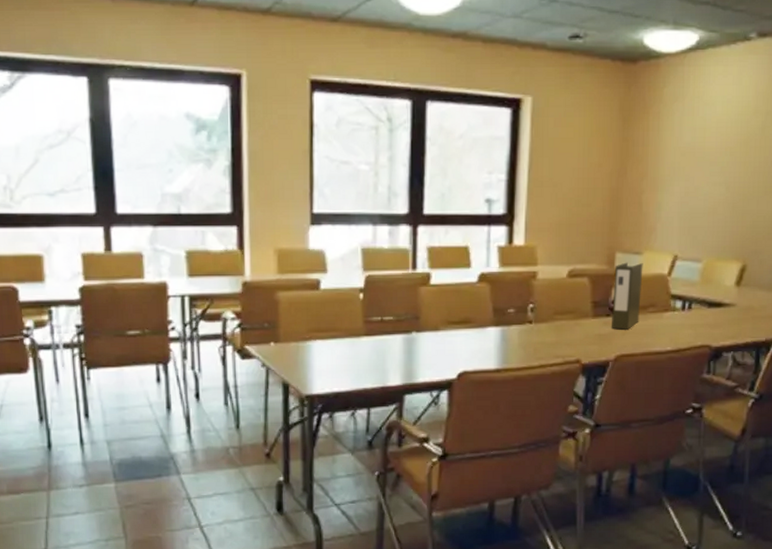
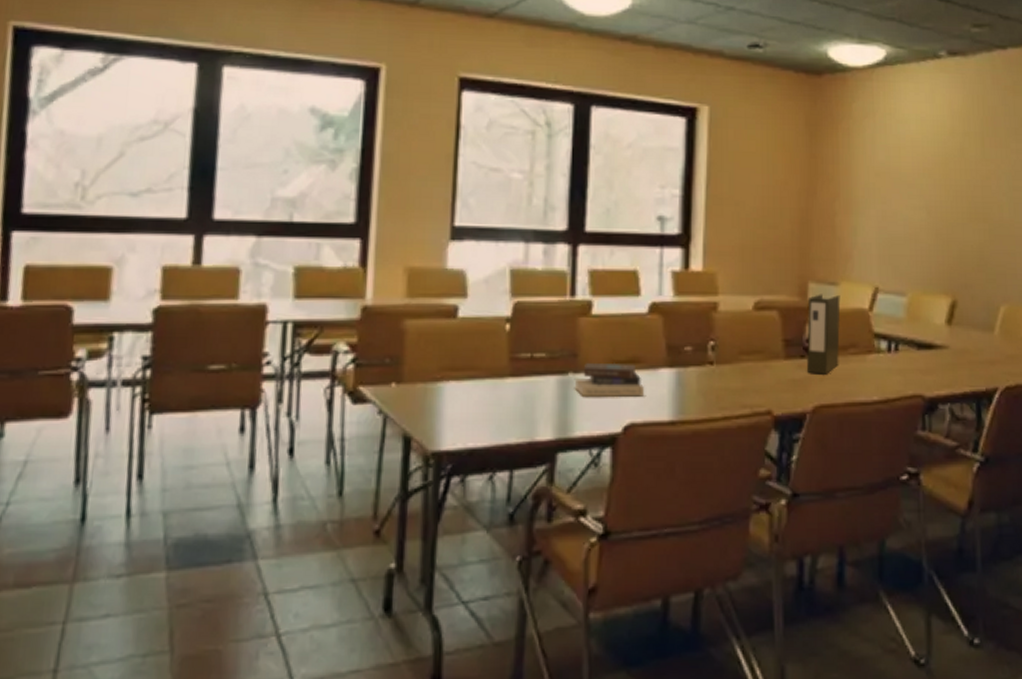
books: none [417,323,474,352] -> present [574,362,644,398]

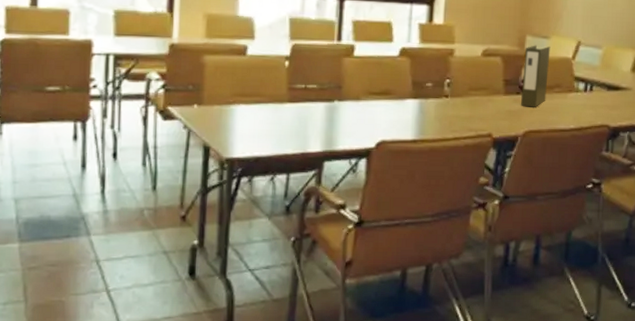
books: present [574,362,644,398] -> none [338,93,393,121]

